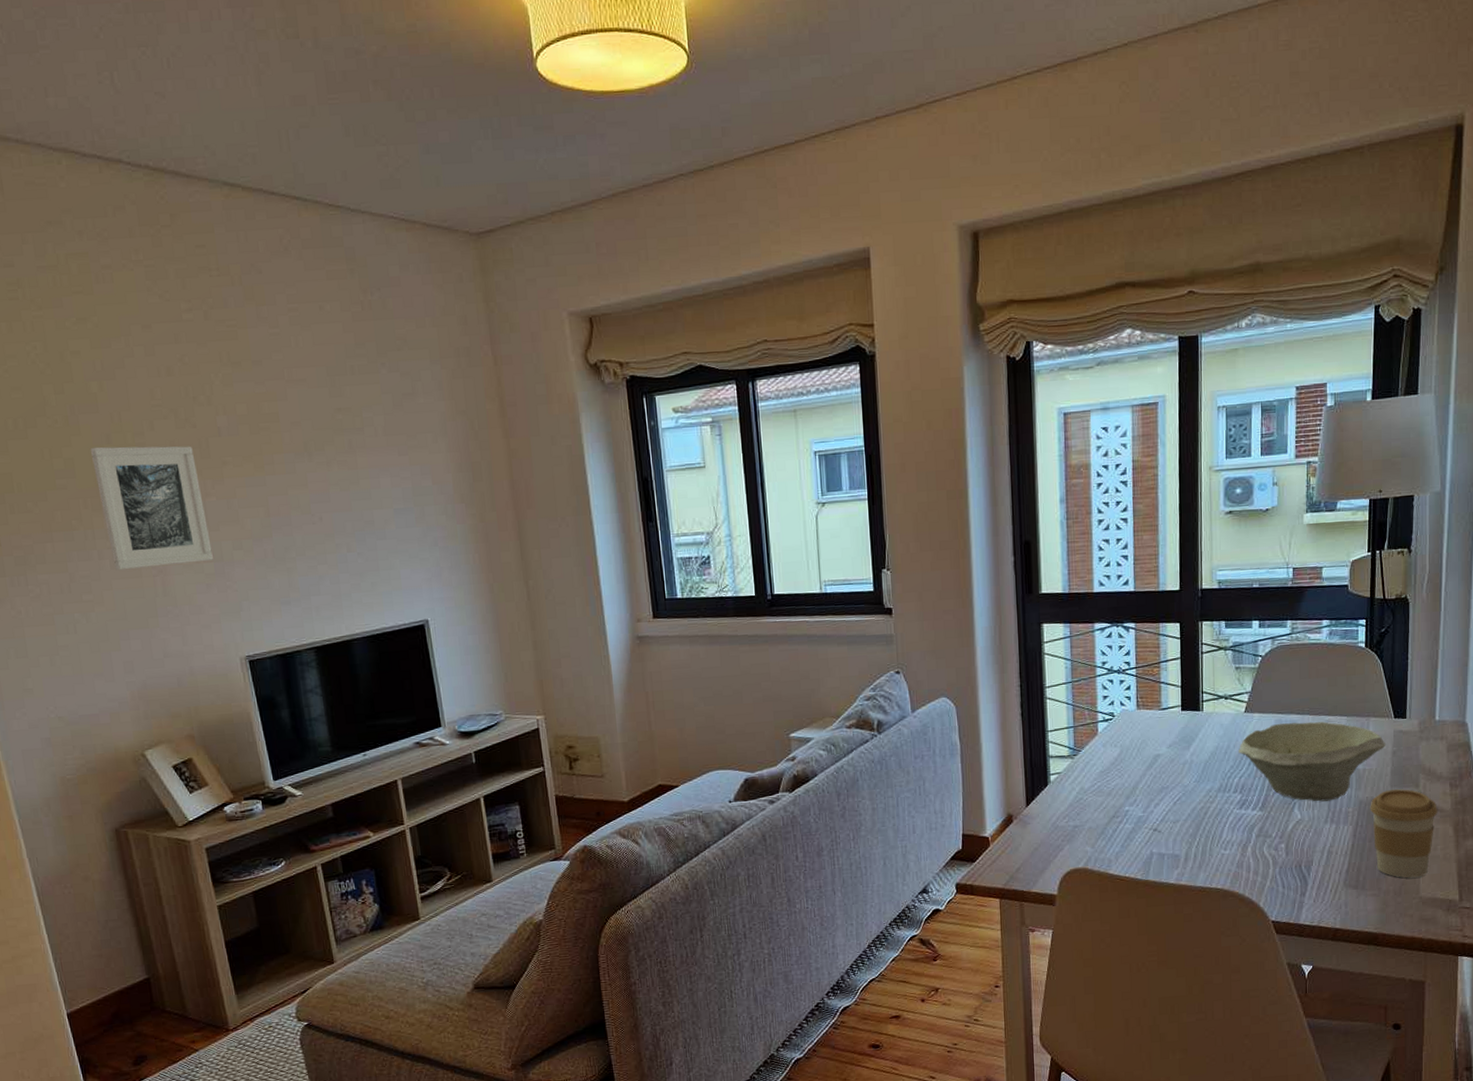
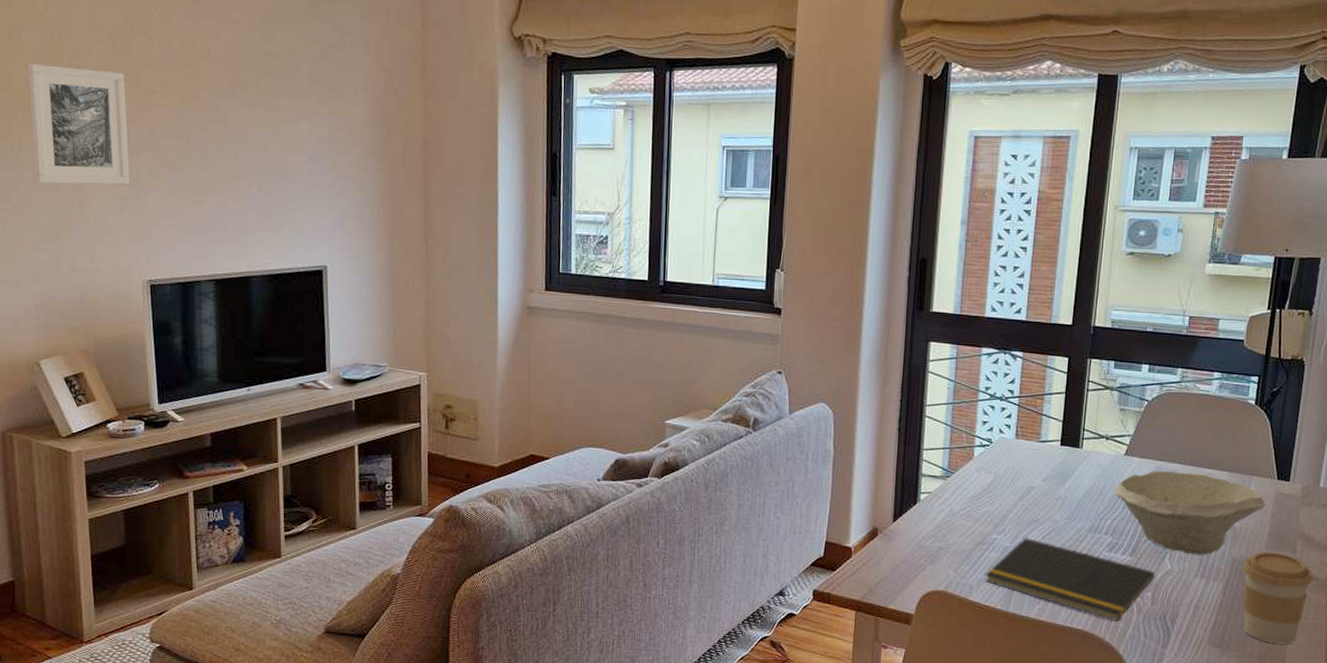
notepad: none [1122,805,1286,877] -> present [985,538,1155,622]

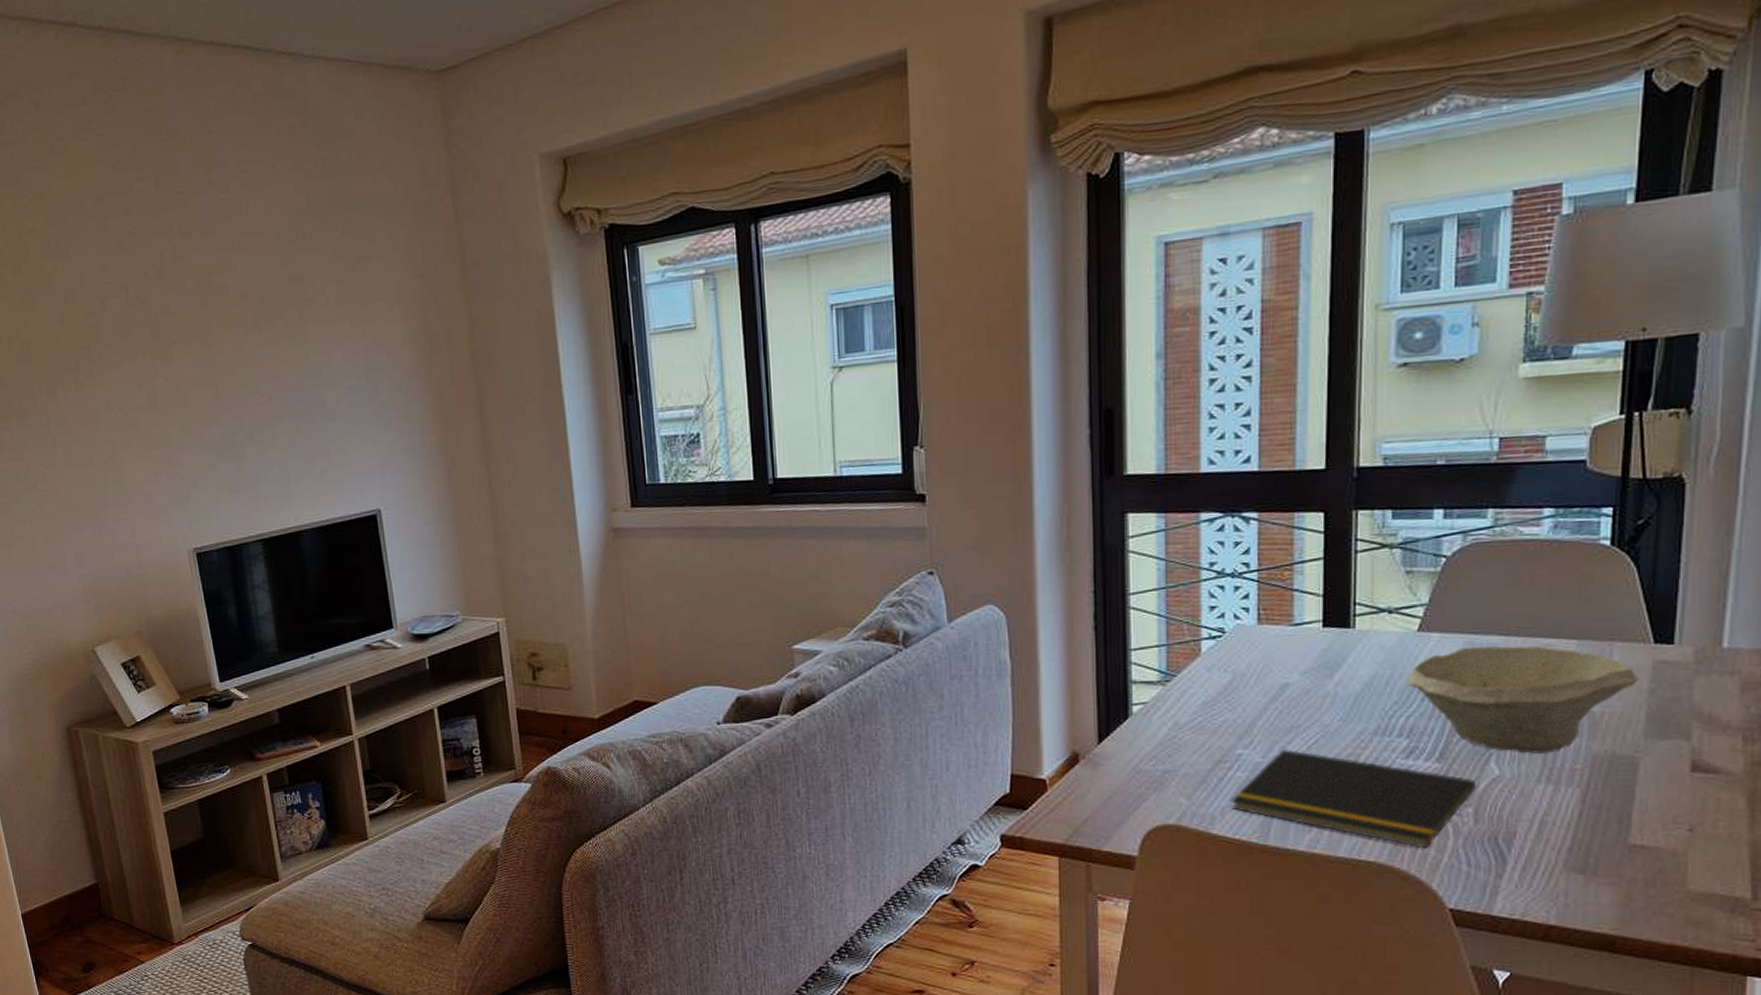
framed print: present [27,63,130,185] -> none [45,324,162,458]
coffee cup: present [1242,552,1313,645] -> none [1609,741,1721,864]

